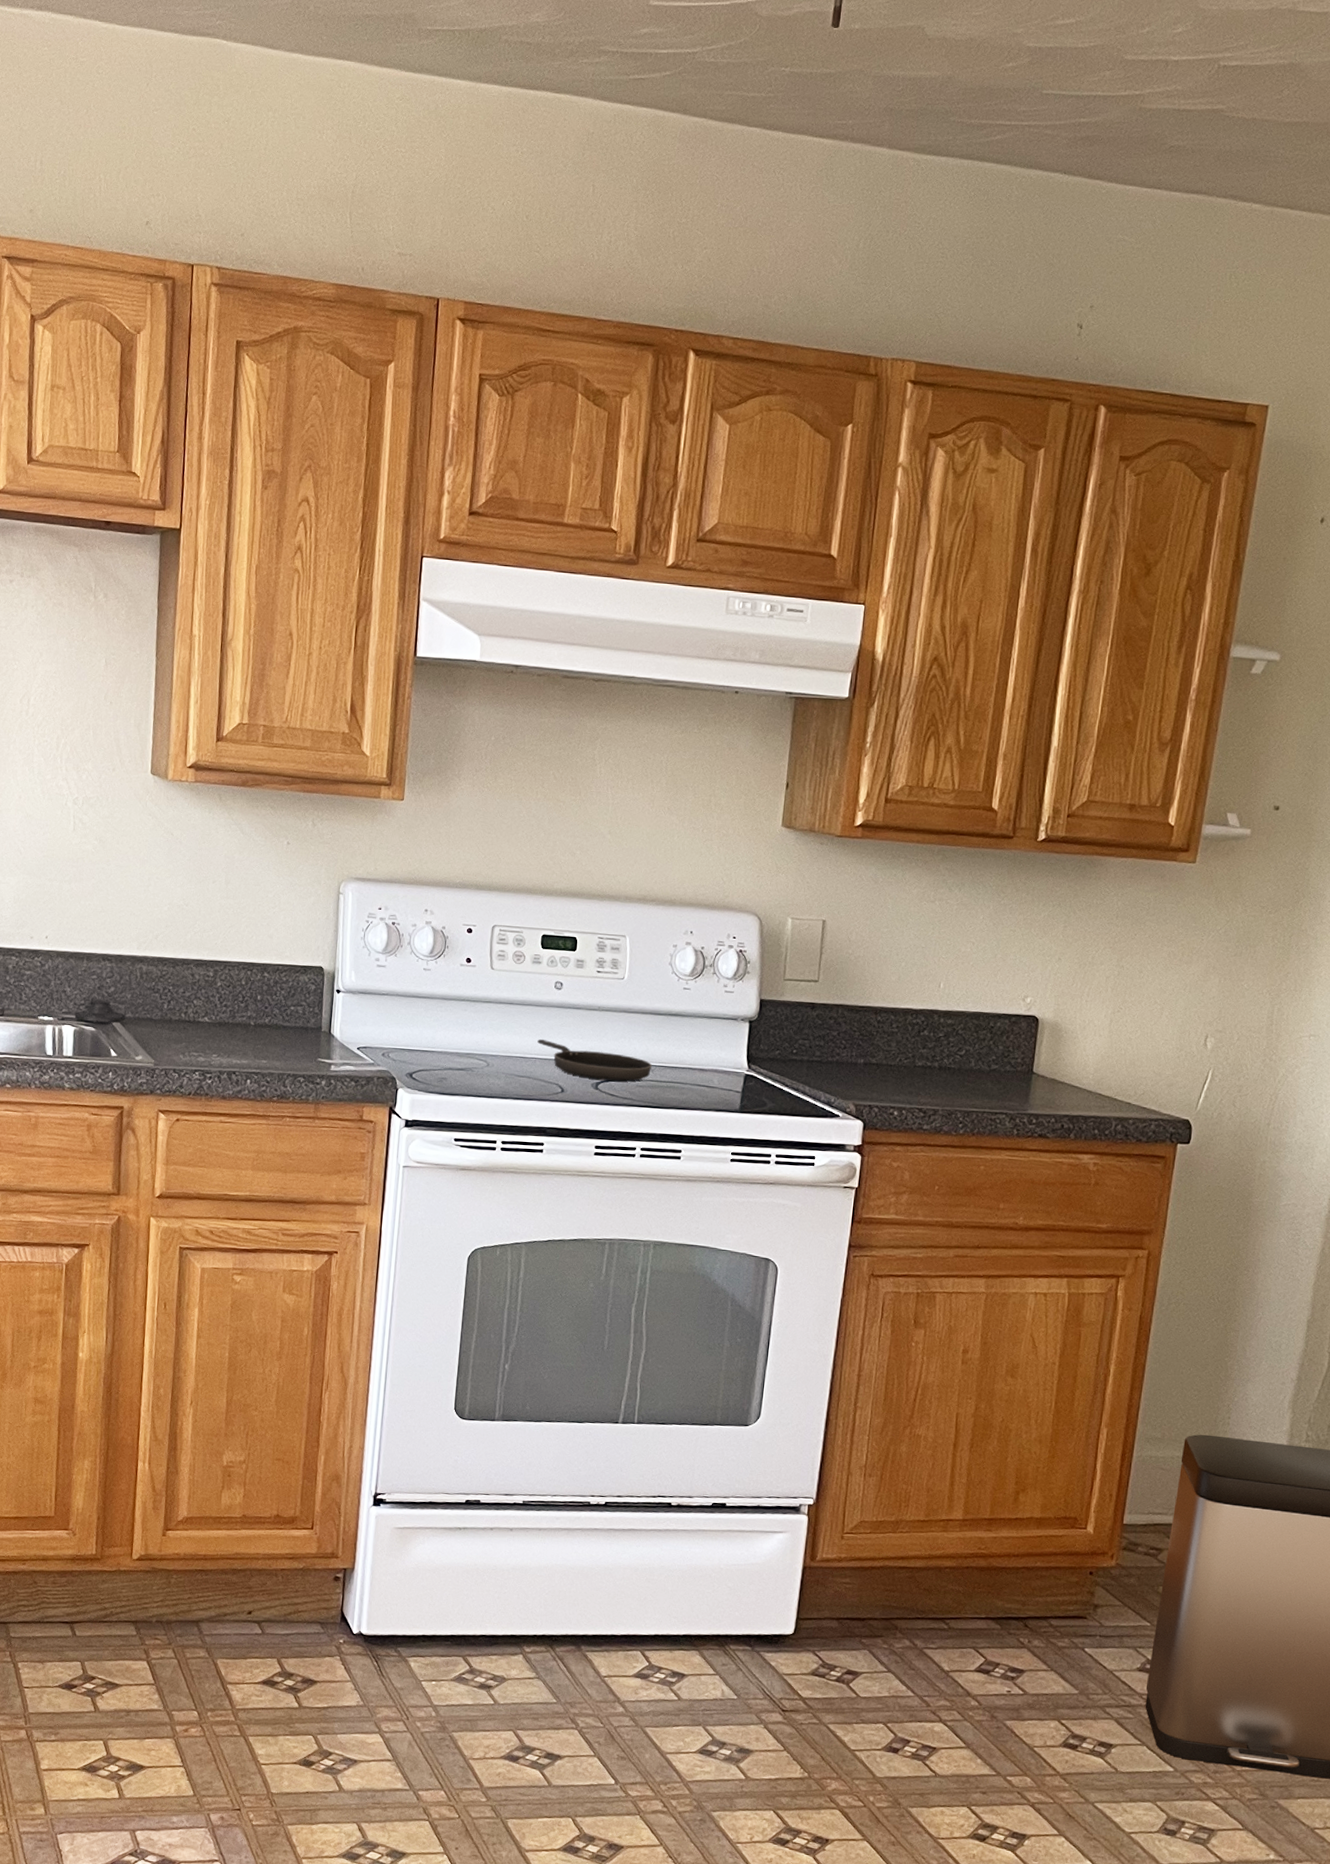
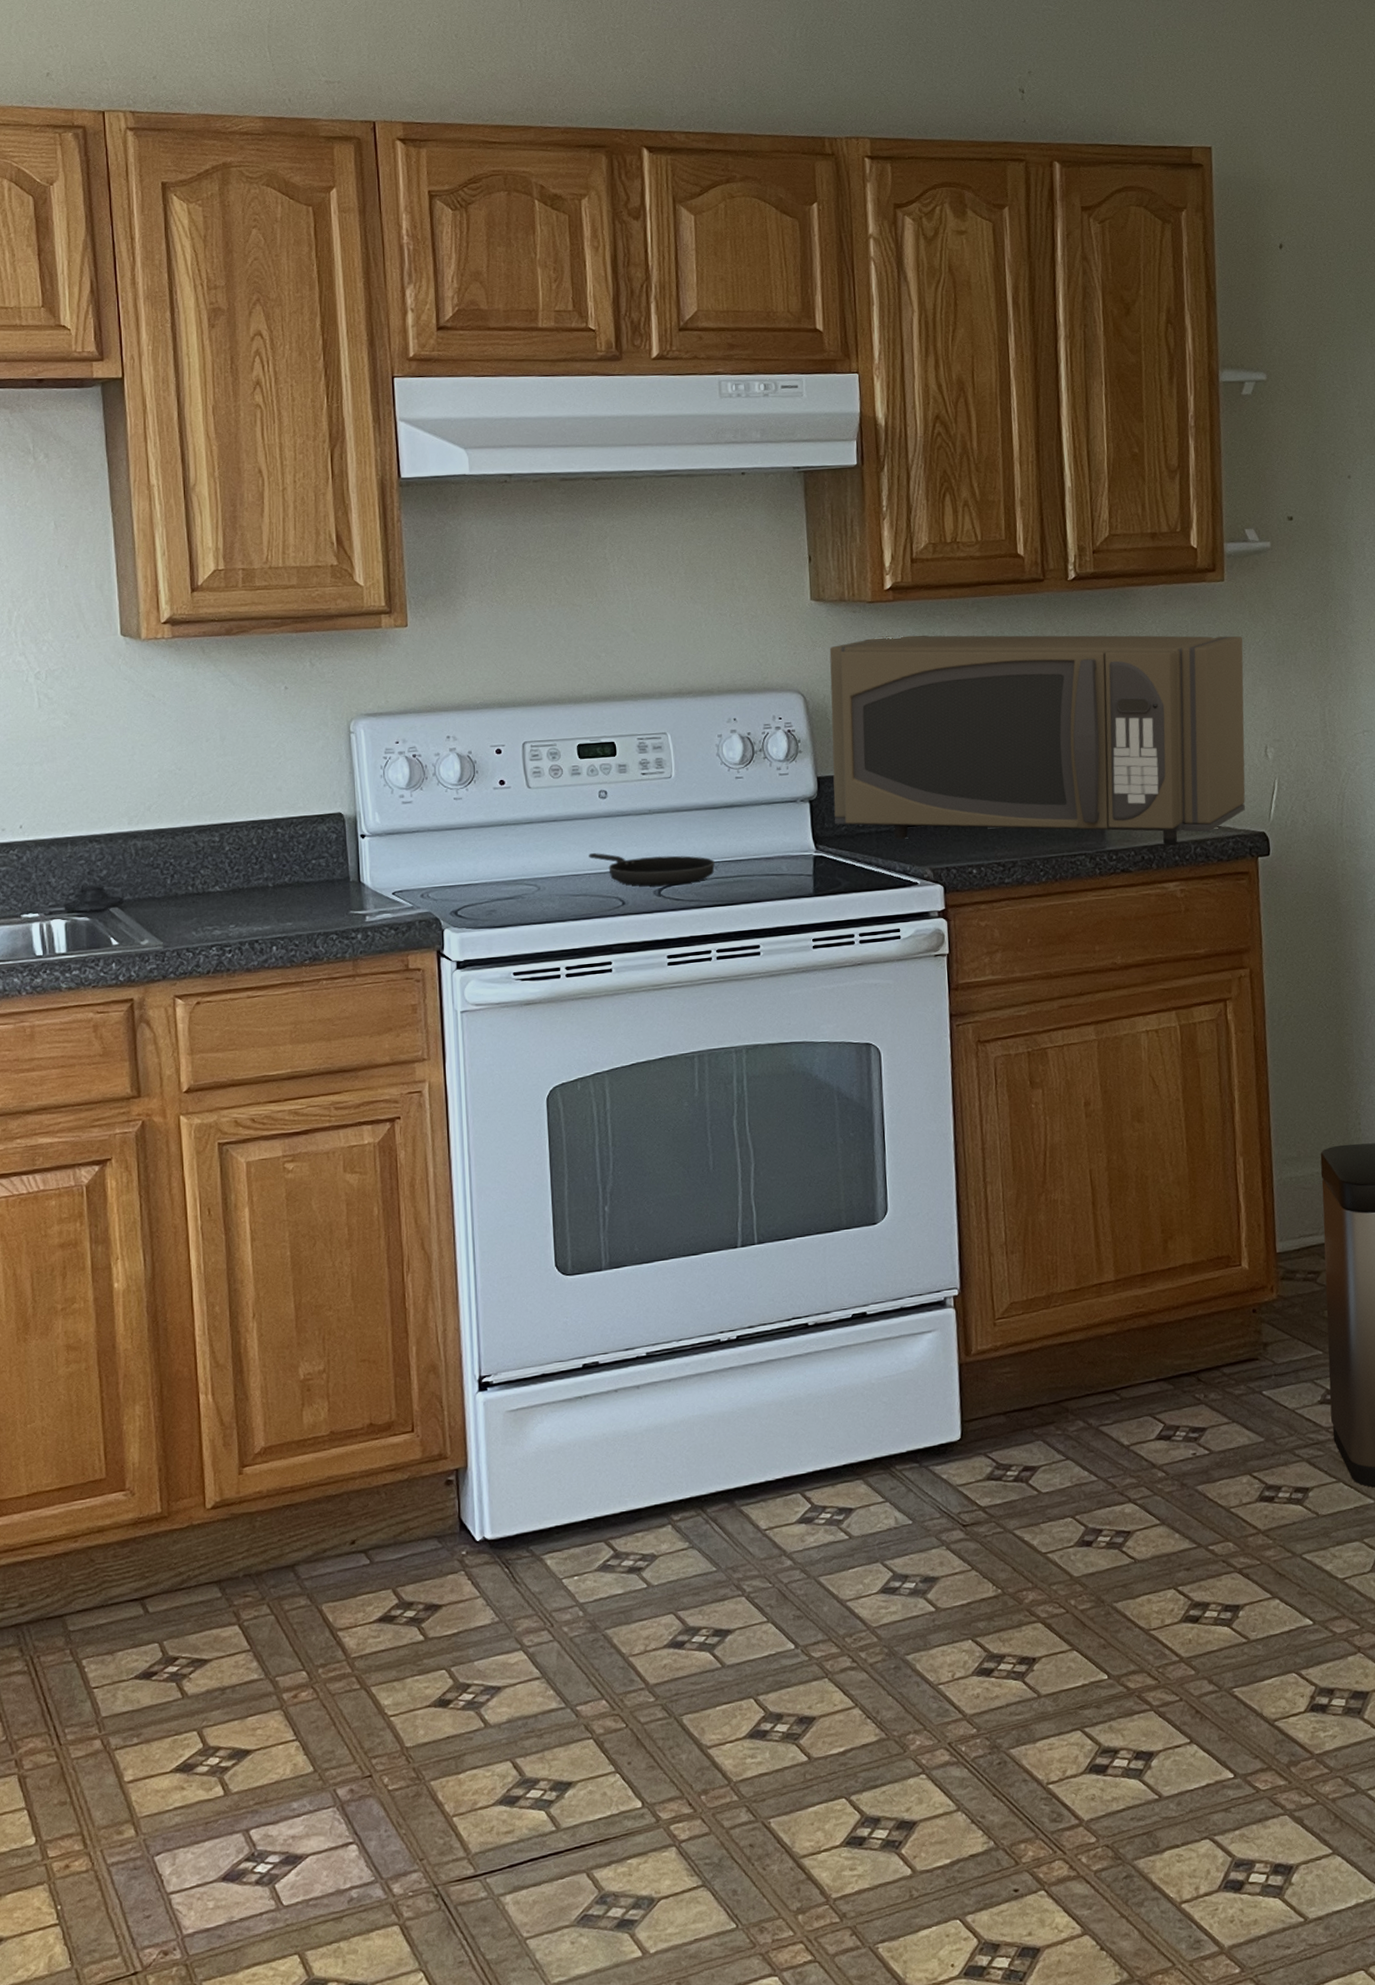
microwave: none [770,871,1204,1118] -> present [829,635,1246,845]

